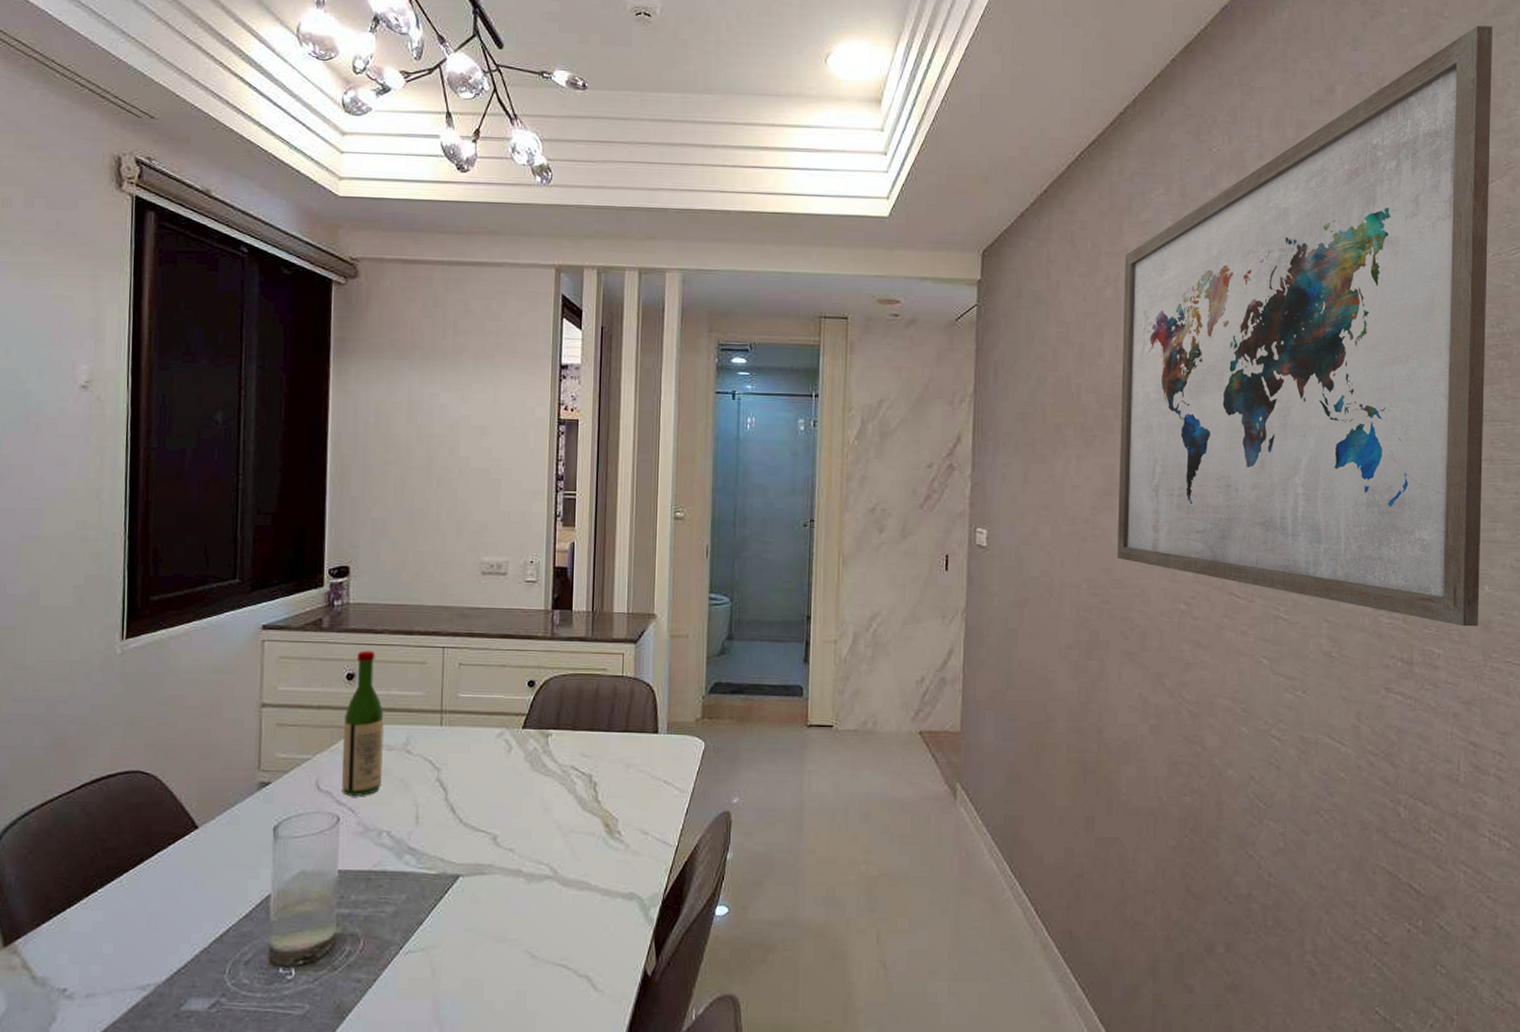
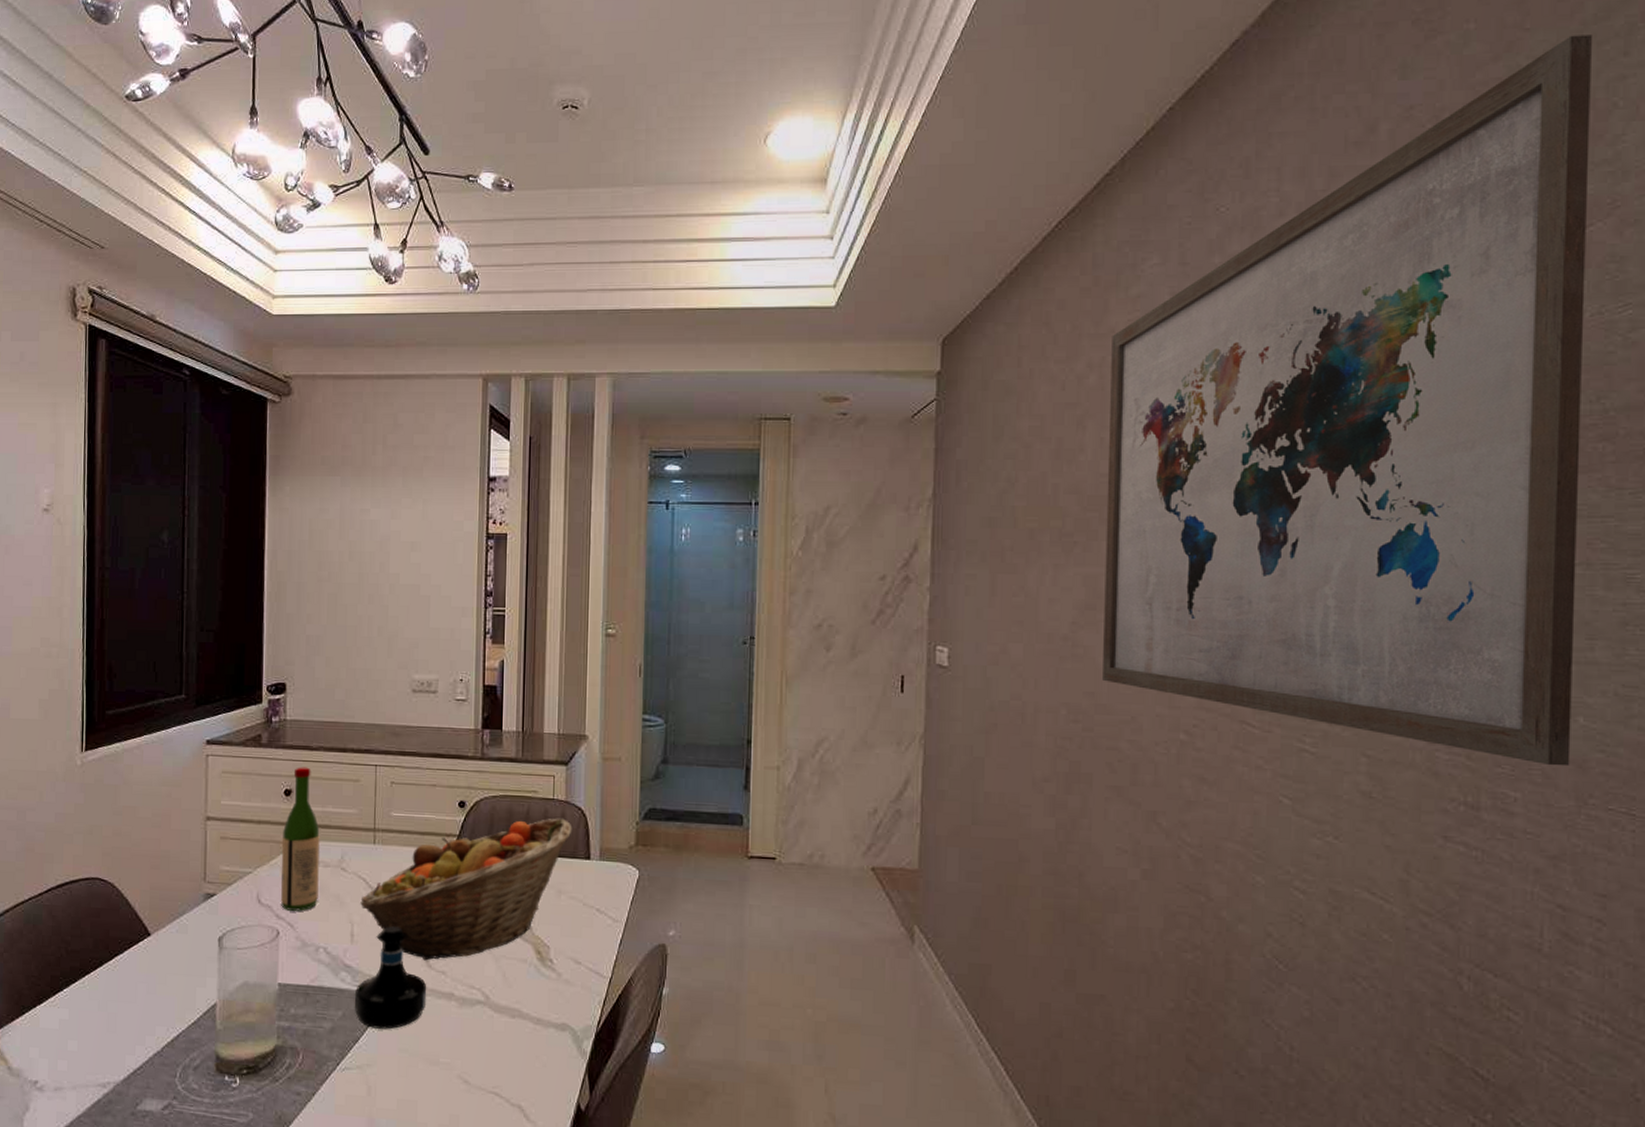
tequila bottle: none [418,807,494,910] -> present [354,926,427,1029]
fruit basket: none [426,694,641,839] -> present [360,818,572,961]

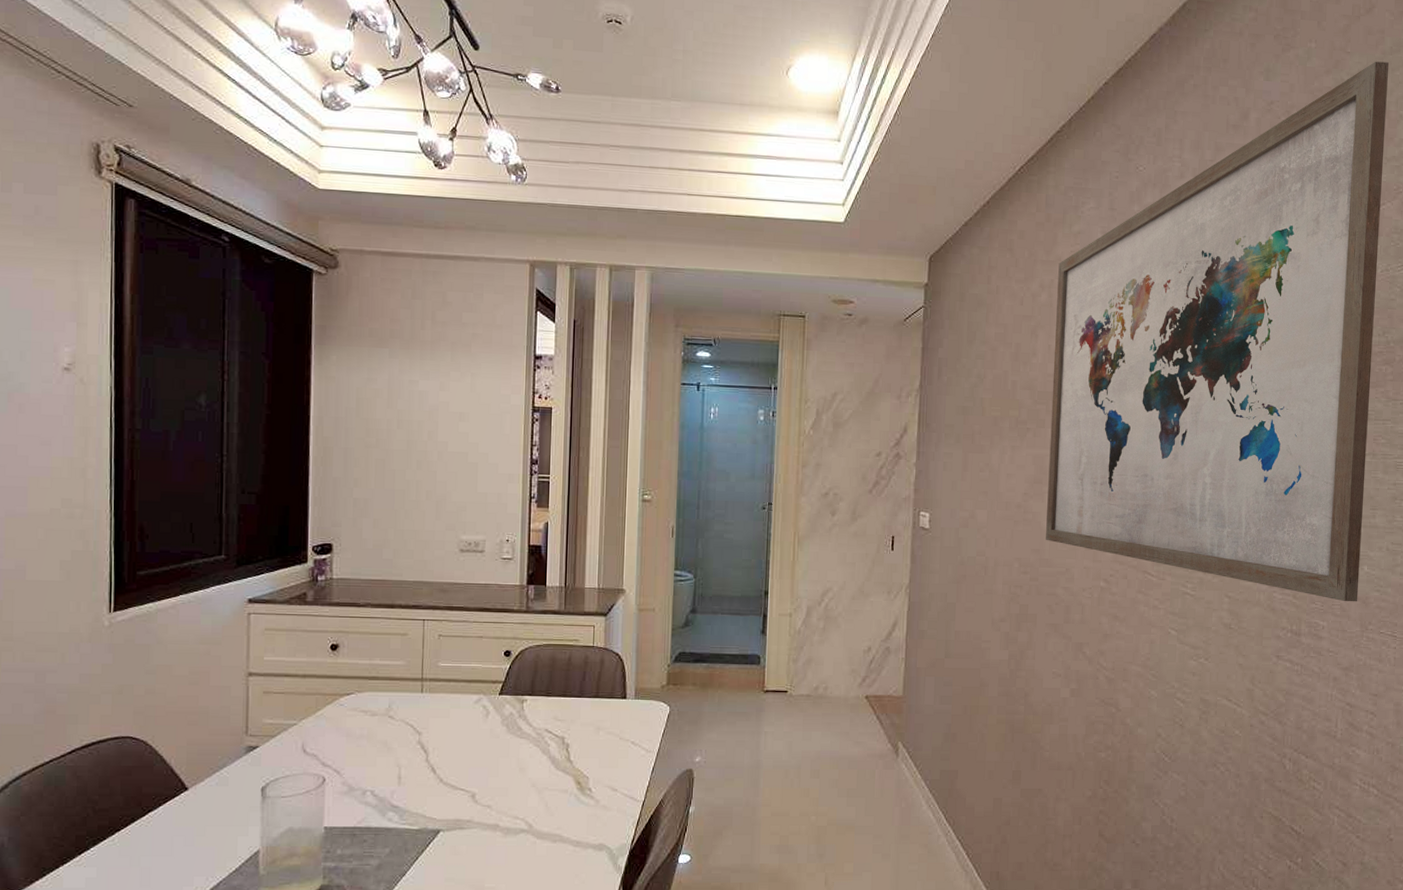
wine bottle: present [280,767,320,911] -> none [326,623,367,758]
tequila bottle: present [354,926,427,1029] -> none [401,767,473,862]
fruit basket: present [360,818,572,961] -> none [408,663,610,797]

